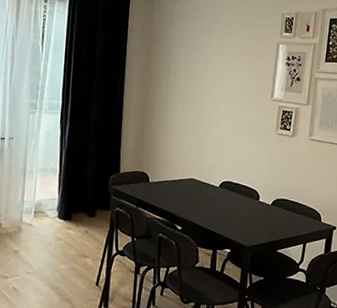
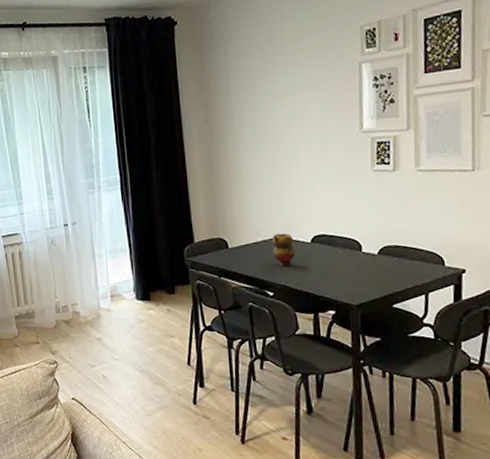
teapot: none [186,175,206,205] -> present [272,233,296,267]

